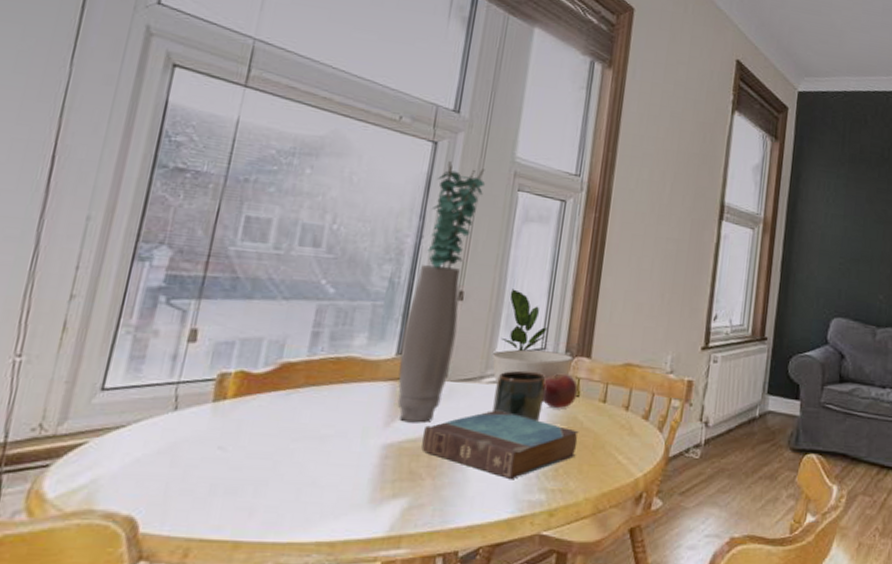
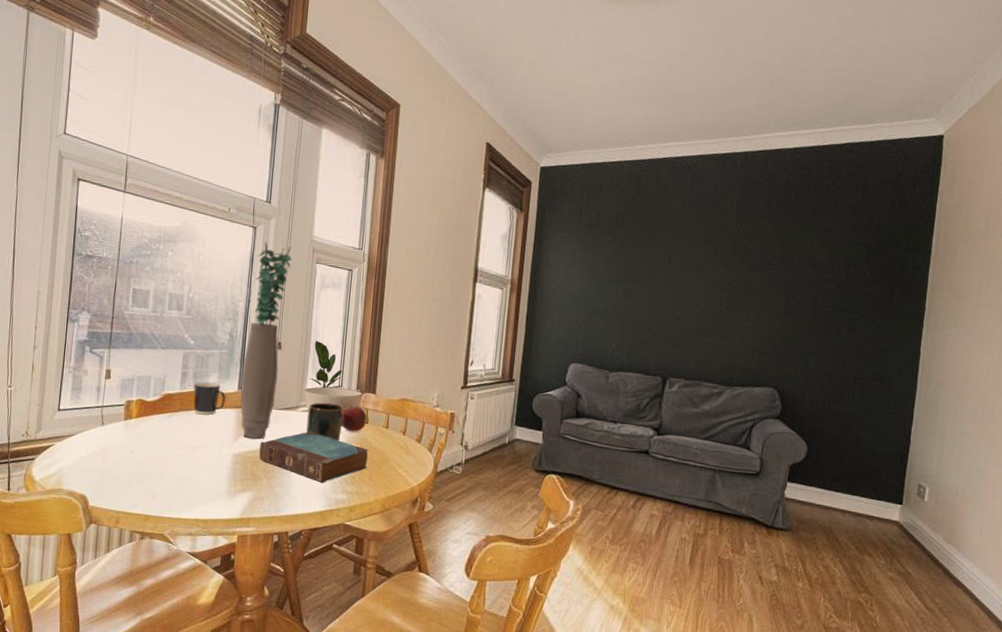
mug: none [326,345,377,391] -> present [193,382,226,415]

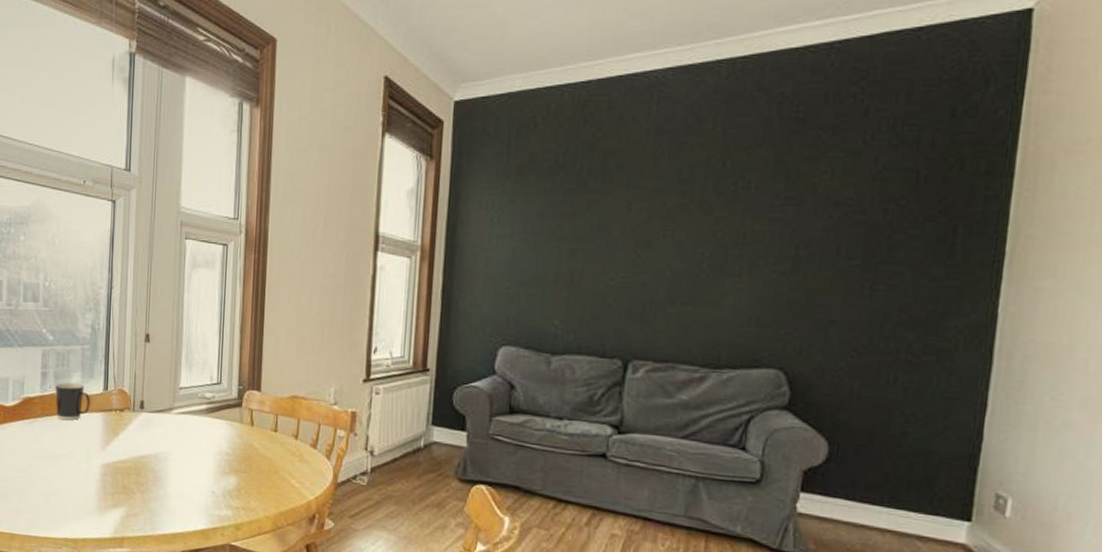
vase: present [240,242,293,439] -> none [106,218,158,447]
book: present [259,431,369,482] -> none [130,437,255,496]
bowl: present [304,386,363,411] -> none [178,384,246,413]
mug: present [306,402,343,441] -> none [181,403,224,448]
potted plant: present [309,340,342,389] -> none [183,330,221,387]
fruit: present [341,405,367,432] -> none [221,405,252,436]

